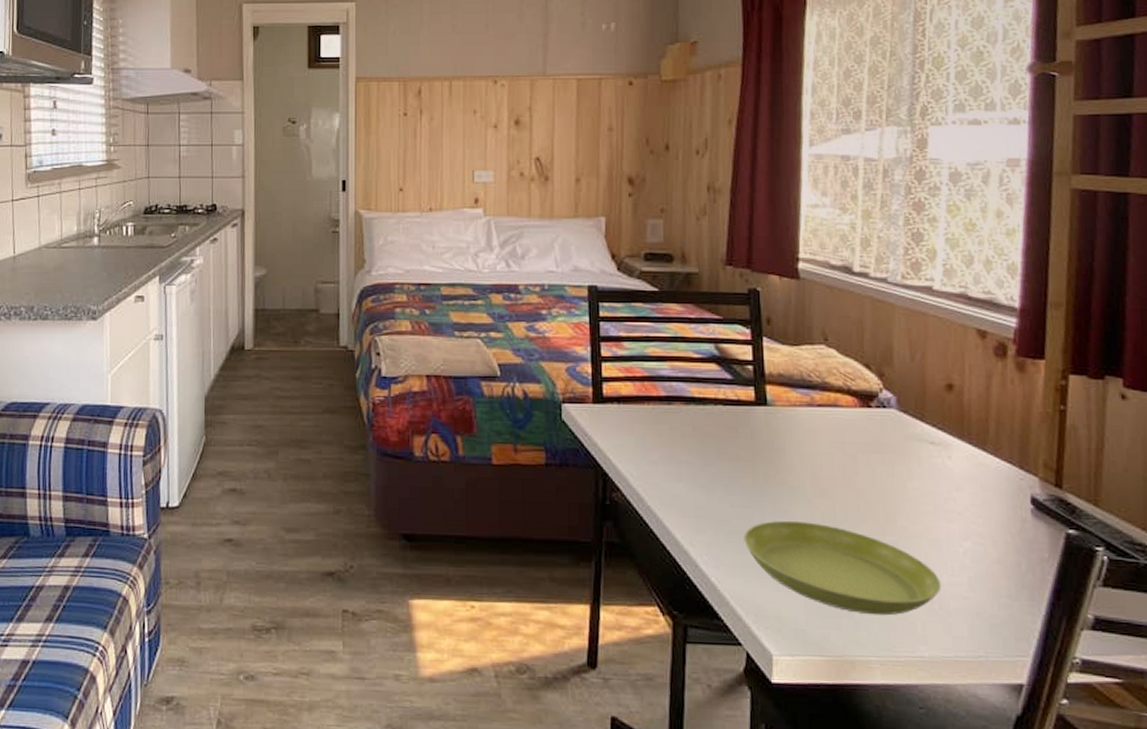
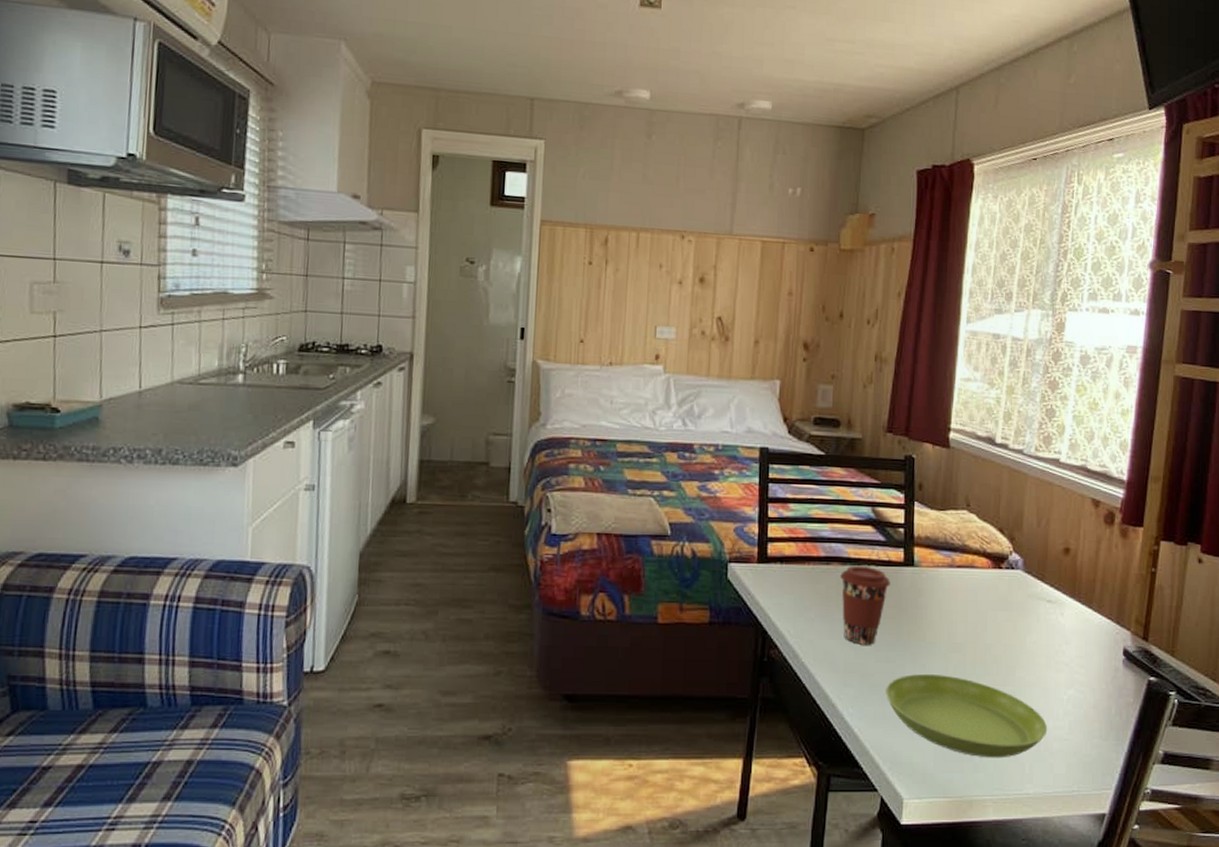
coffee cup: none [684,405,741,489] -> present [840,565,890,645]

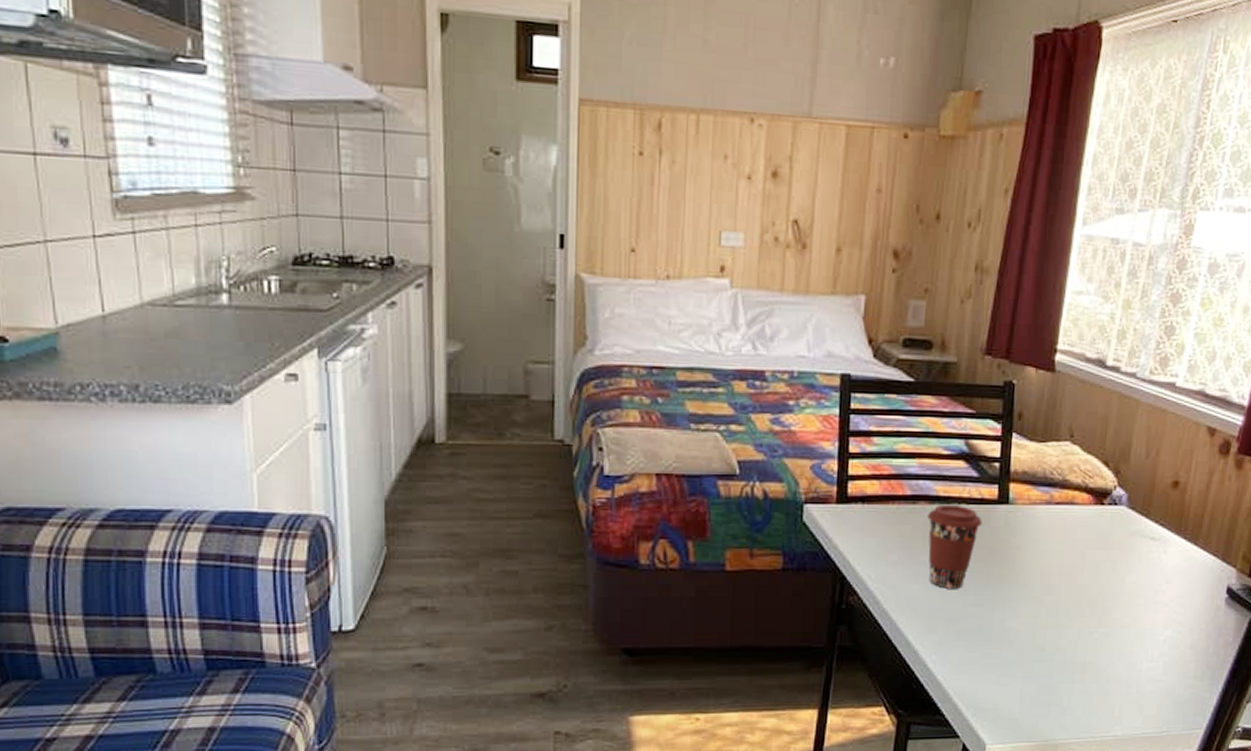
saucer: present [885,673,1048,758] -> none [972,617,1141,702]

